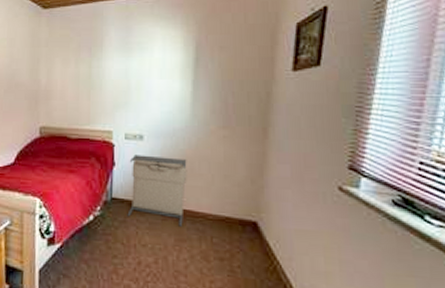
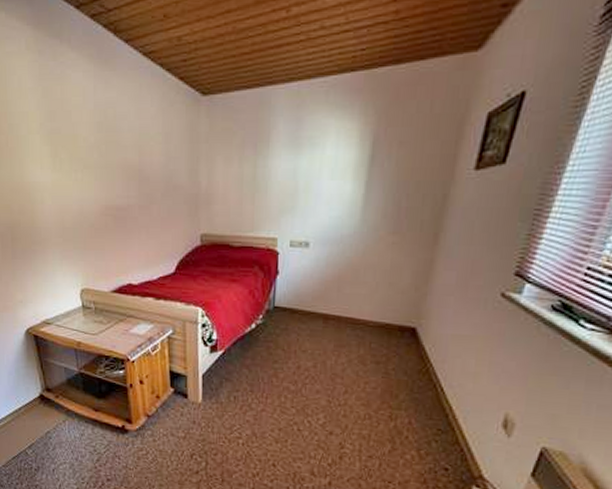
laundry hamper: present [127,154,187,227] -> none [289,263,353,333]

